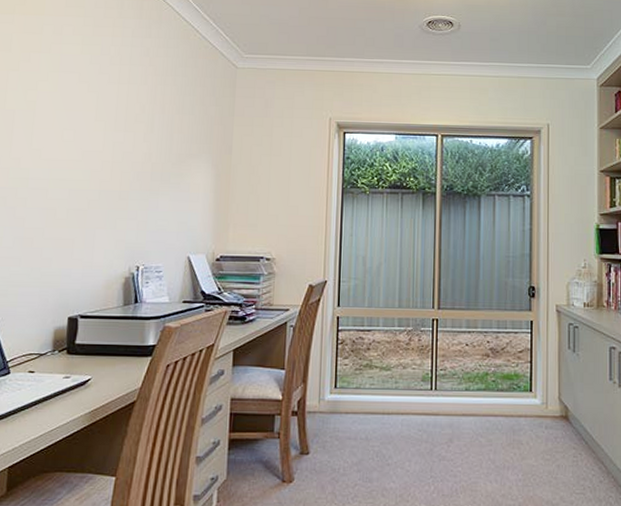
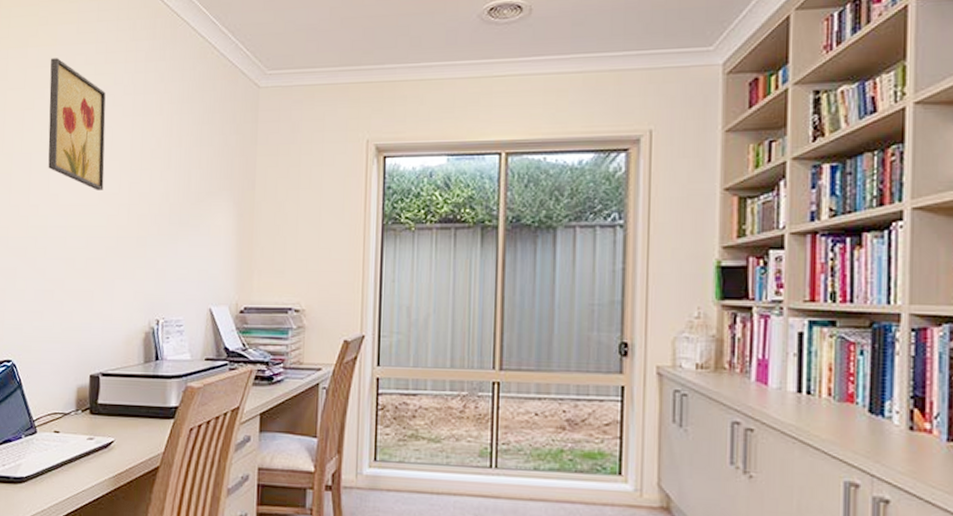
wall art: none [32,26,92,148] -> present [48,58,106,190]

